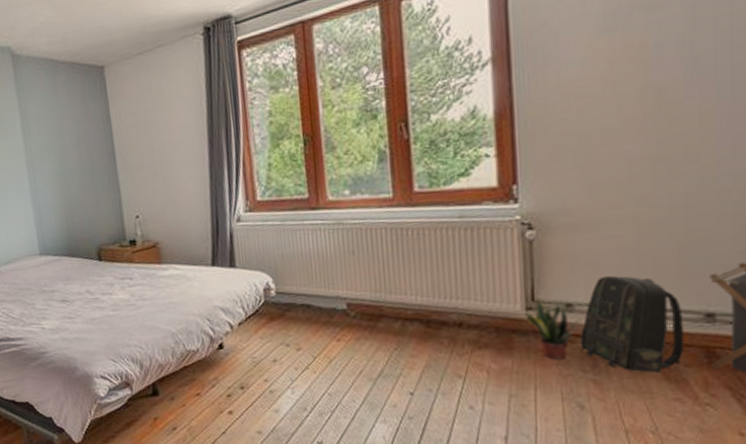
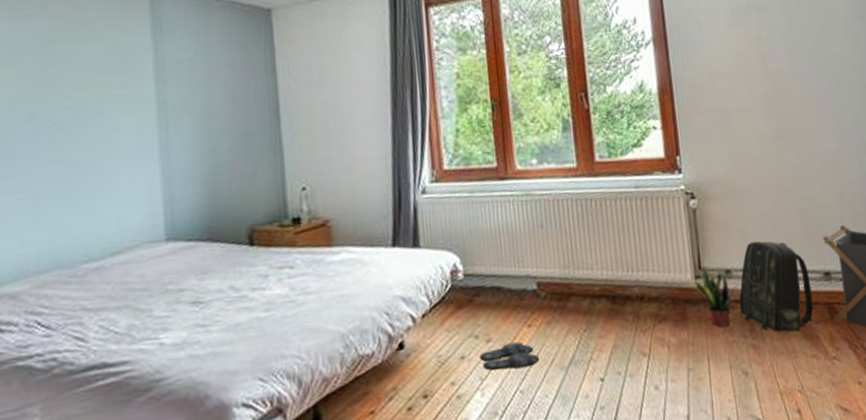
slippers: none [290,352,348,374] -> present [479,341,540,371]

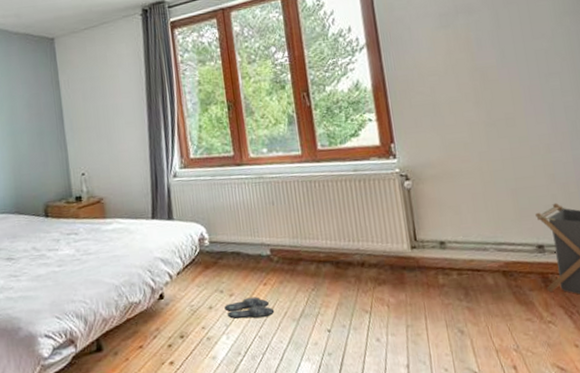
potted plant: present [694,266,738,328] -> none [411,238,452,291]
backpack: present [739,240,814,333] -> none [453,216,528,298]

